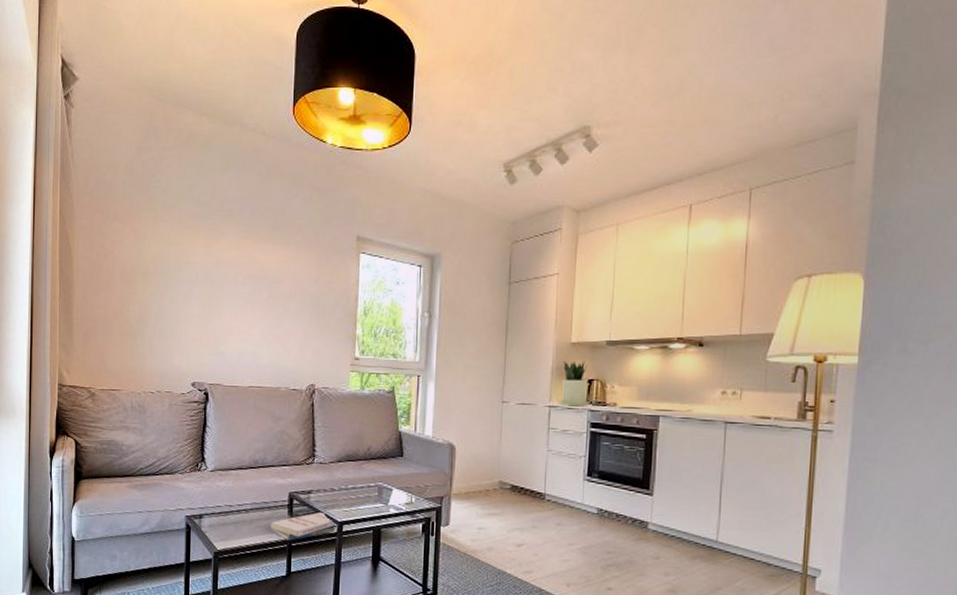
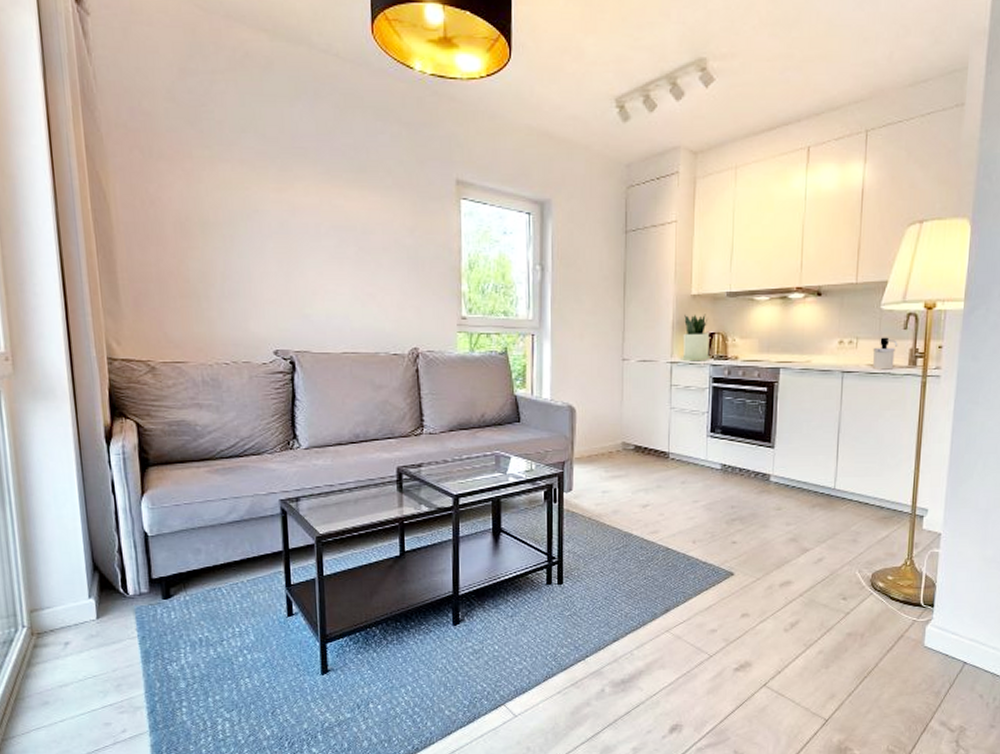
books: present [271,511,337,541] -> none [379,485,453,519]
soap dispenser: none [758,389,786,422] -> present [872,337,898,370]

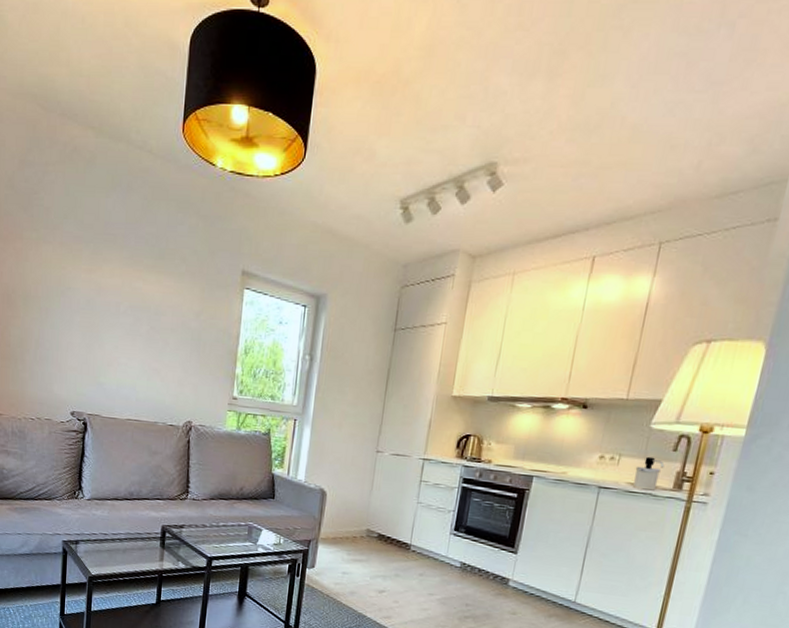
planter: present [681,314,712,362] -> none [433,413,467,462]

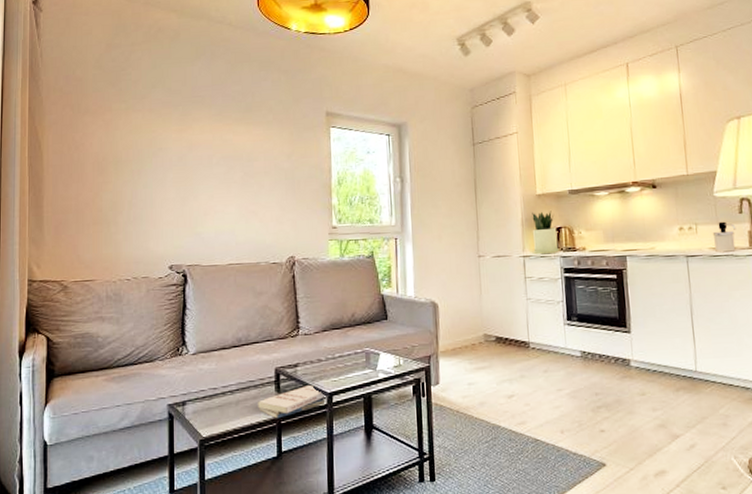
books: none [143,545,207,572] -> present [258,384,327,419]
planter: none [433,413,467,462] -> present [532,210,562,255]

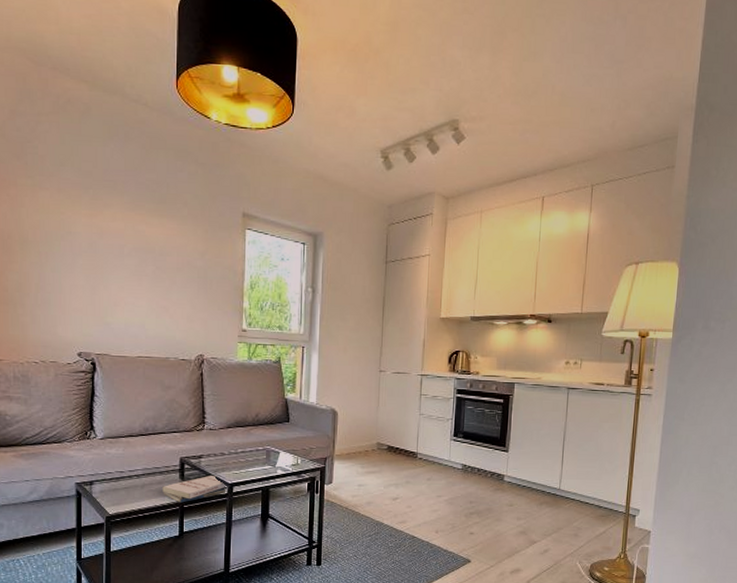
planter: present [532,210,562,255] -> none [430,334,457,375]
soap dispenser: present [712,221,736,253] -> none [594,359,616,388]

